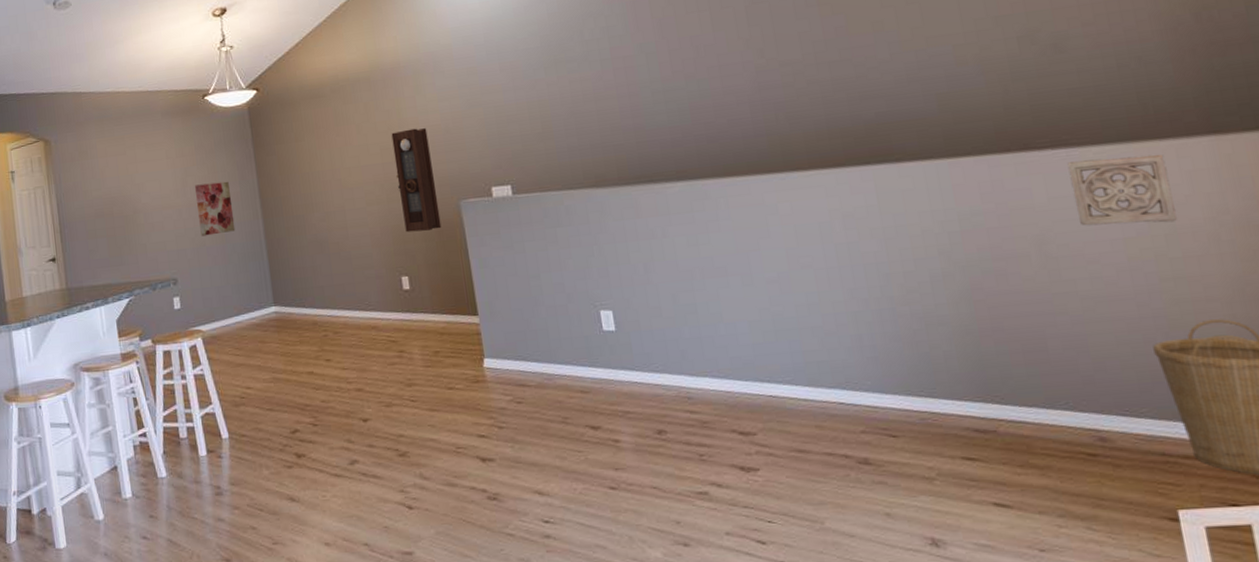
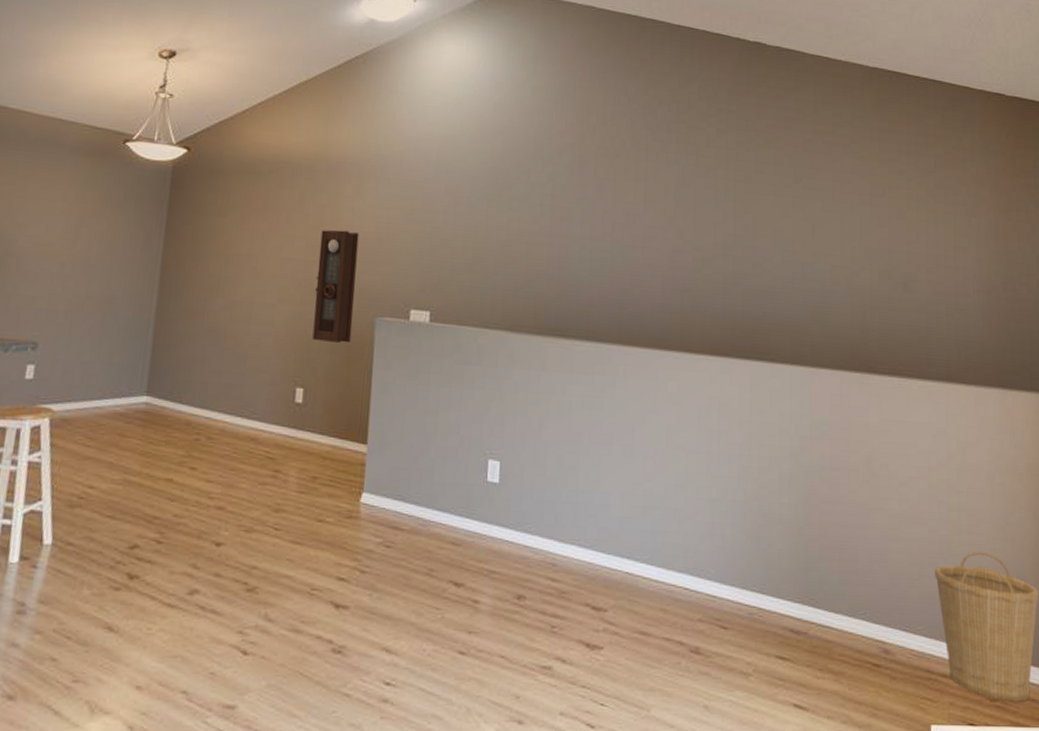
wall art: present [194,181,236,237] -> none [80,239,129,301]
wall ornament: present [1067,154,1177,226] -> none [898,390,968,459]

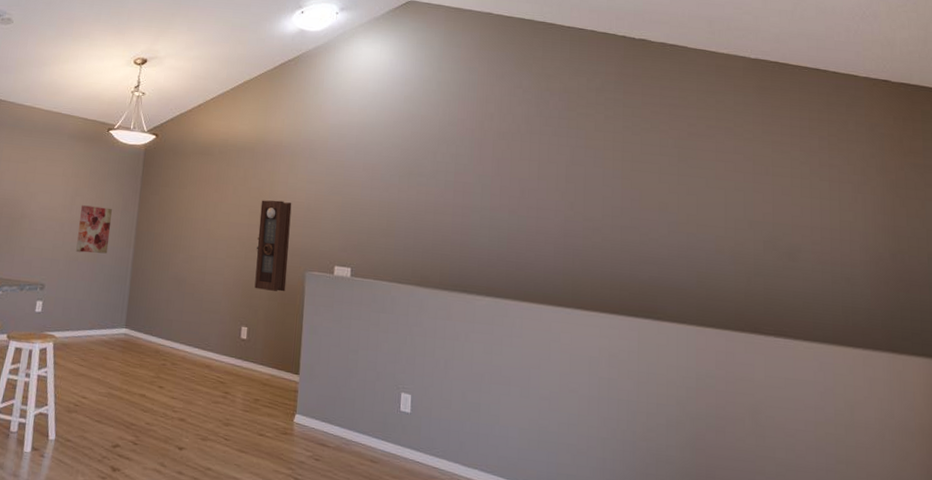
wall art: none [80,239,129,301] -> present [76,205,112,254]

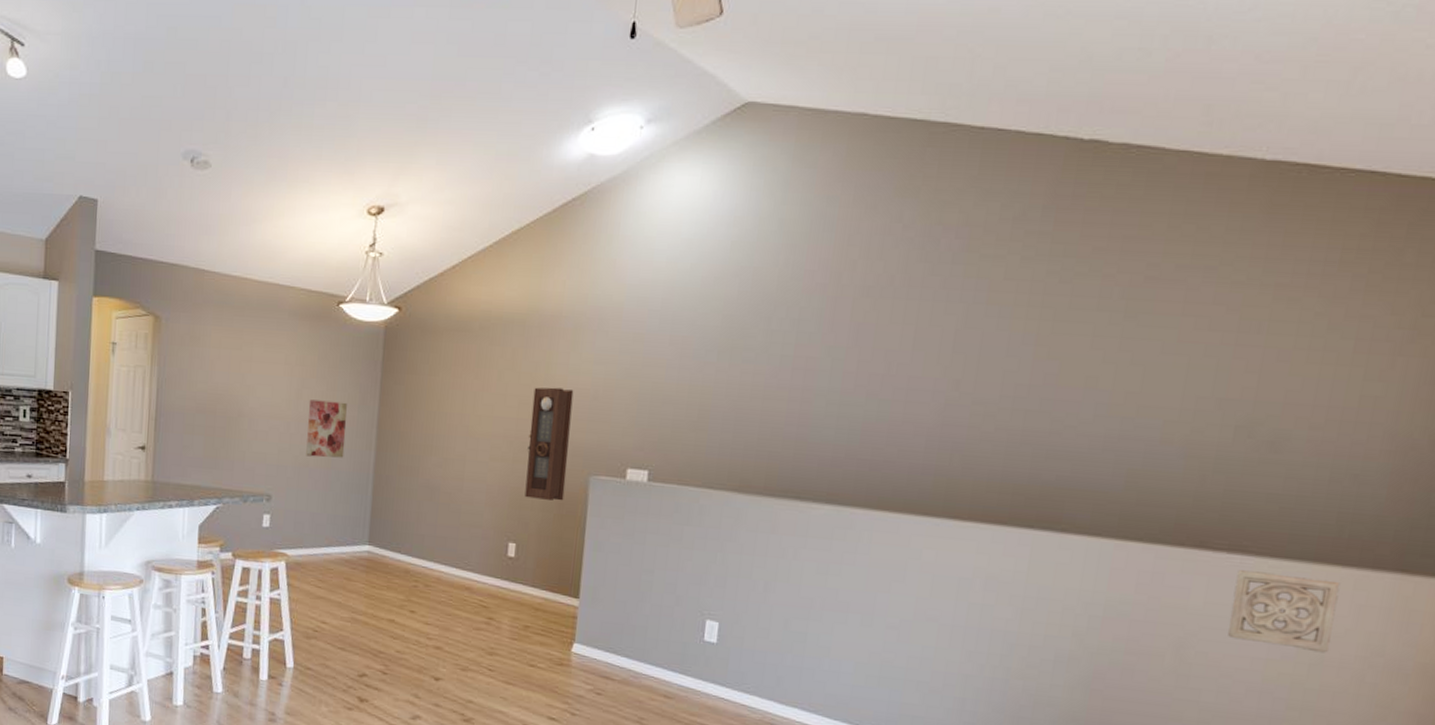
wall ornament: none [784,350,857,416] -> present [1228,570,1341,653]

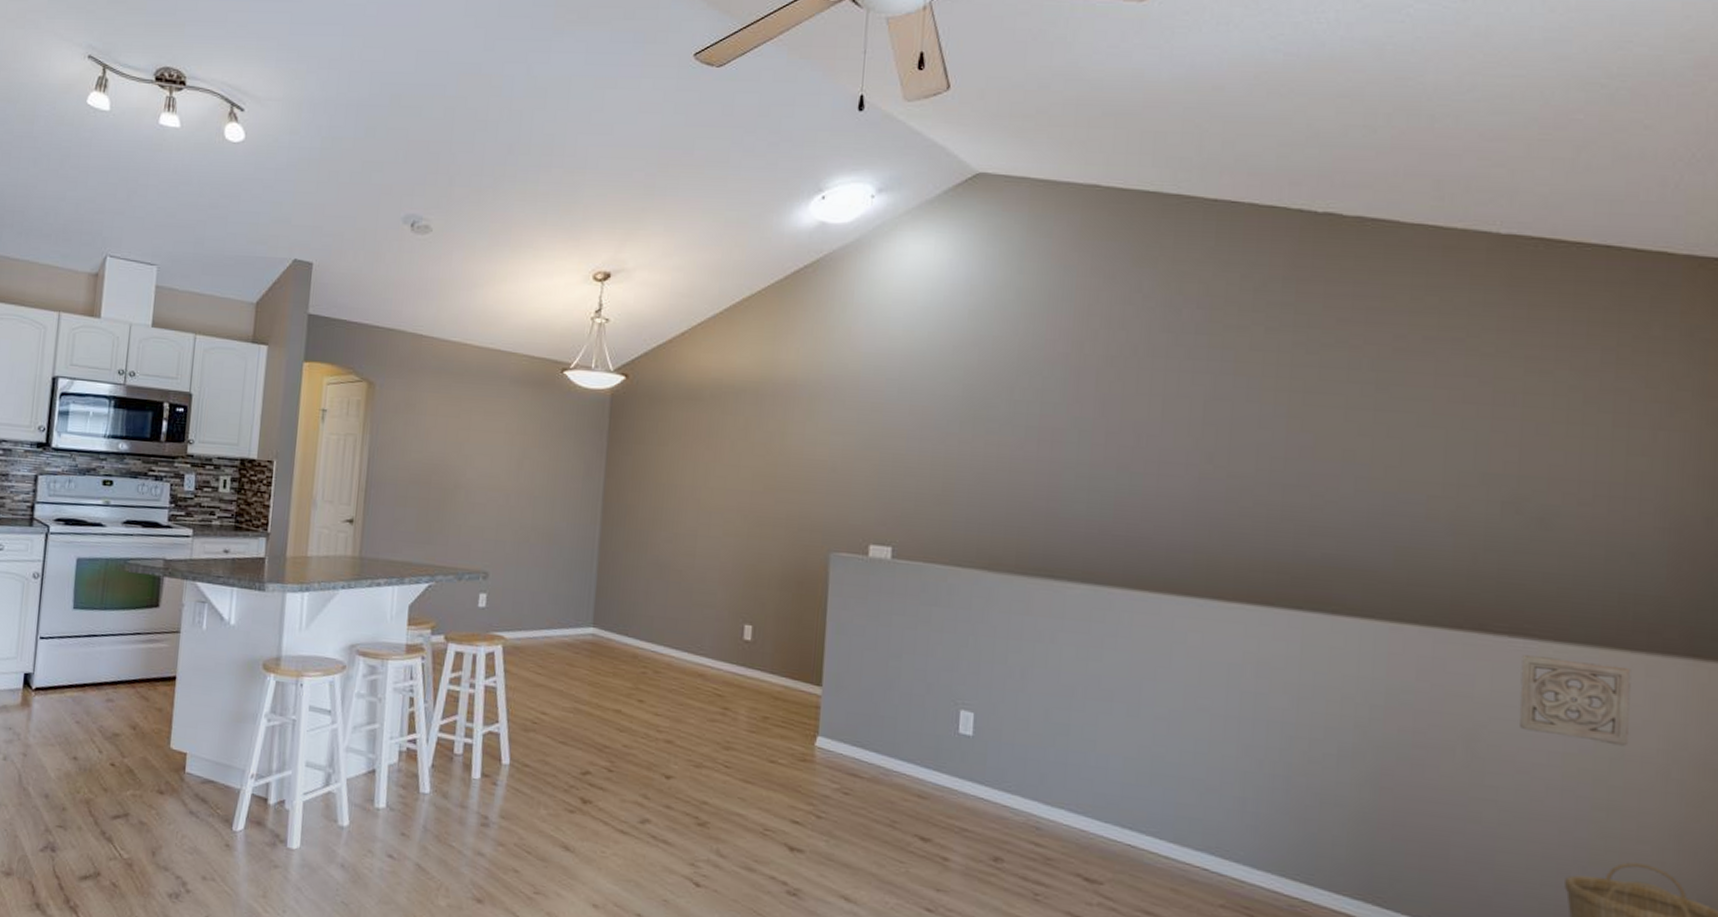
wall art: present [306,399,347,458] -> none [526,470,571,533]
pendulum clock: present [524,387,574,501] -> none [761,458,811,580]

